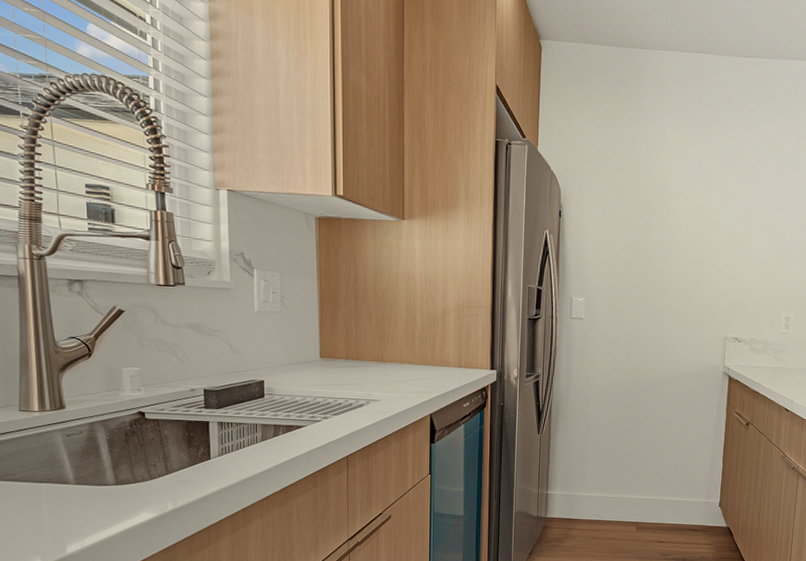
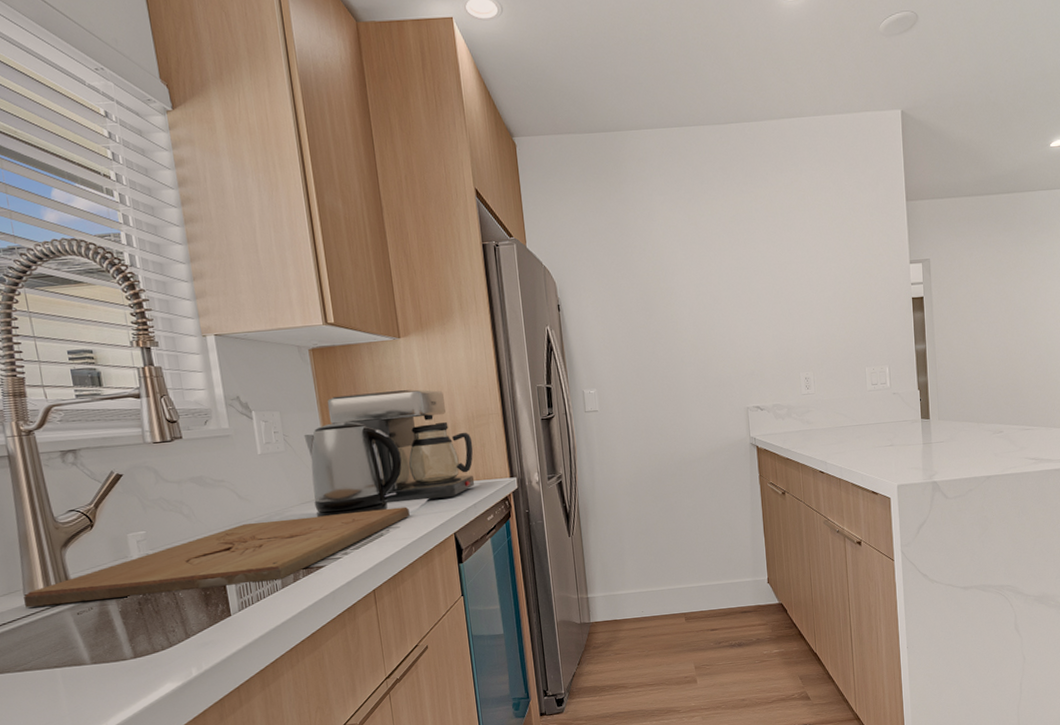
cutting board: none [19,374,391,433] -> present [24,506,410,608]
kettle: none [300,291,390,382] -> present [303,421,402,517]
coffee maker: none [326,267,460,380] -> present [327,389,475,504]

